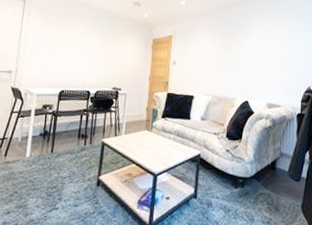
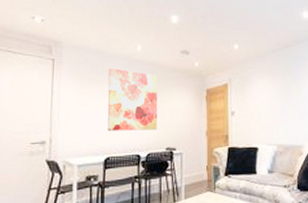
wall art: none [64,13,111,71] -> present [108,68,158,131]

